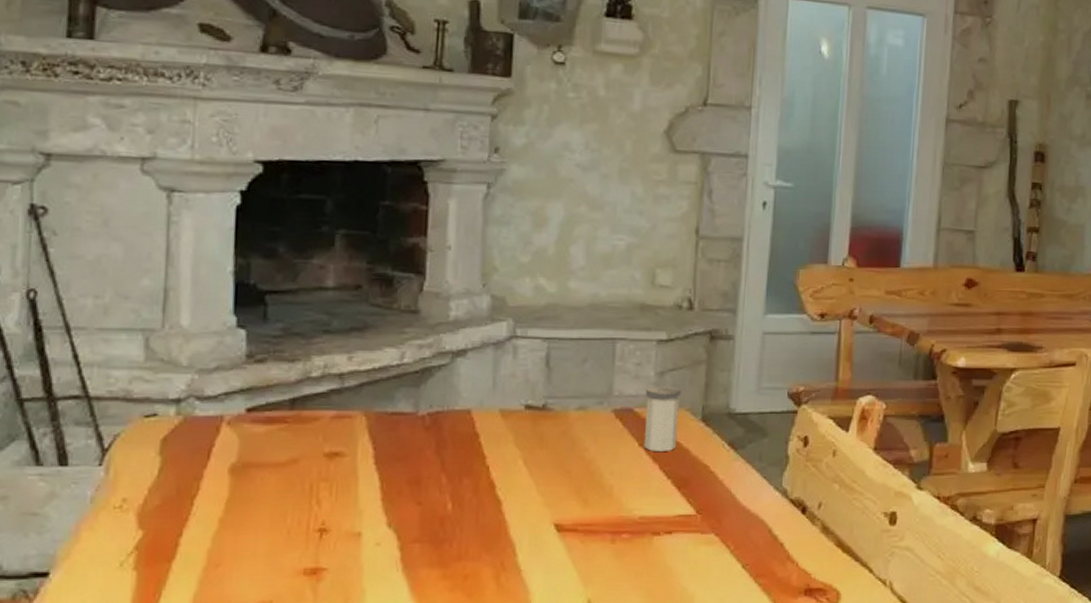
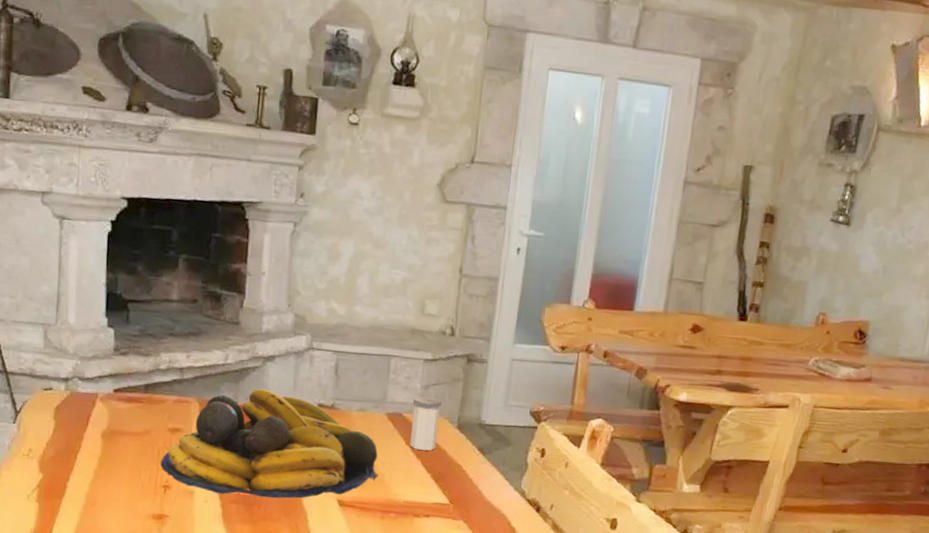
fruit bowl: none [314,392,606,532] -> present [160,388,378,499]

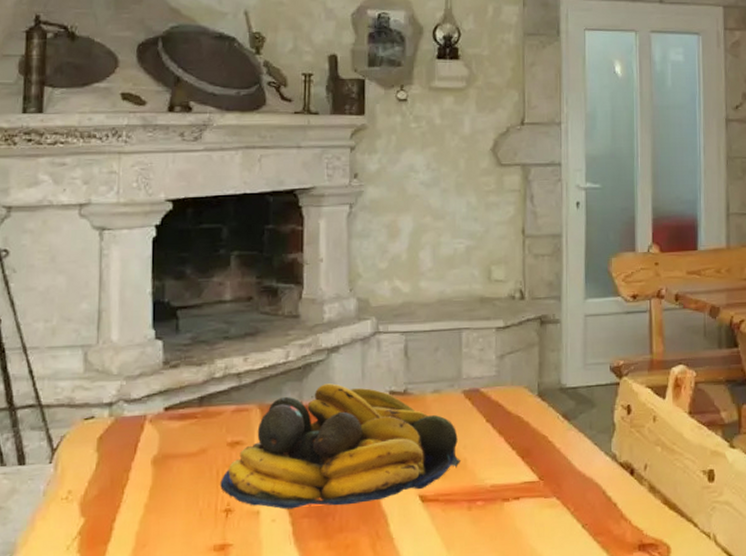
salt shaker: present [409,396,442,451] -> none [490,367,519,426]

